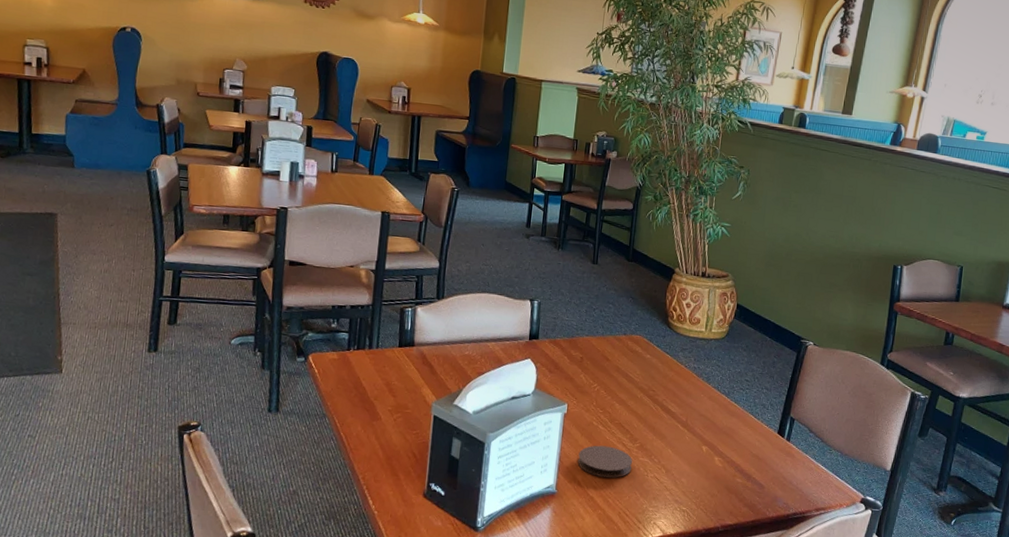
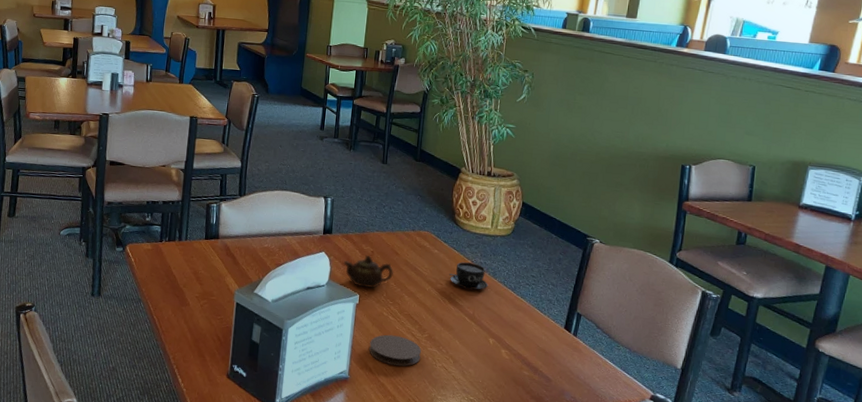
teapot: none [550,362,604,397] -> present [343,255,393,289]
teacup: none [662,367,702,396] -> present [449,262,488,290]

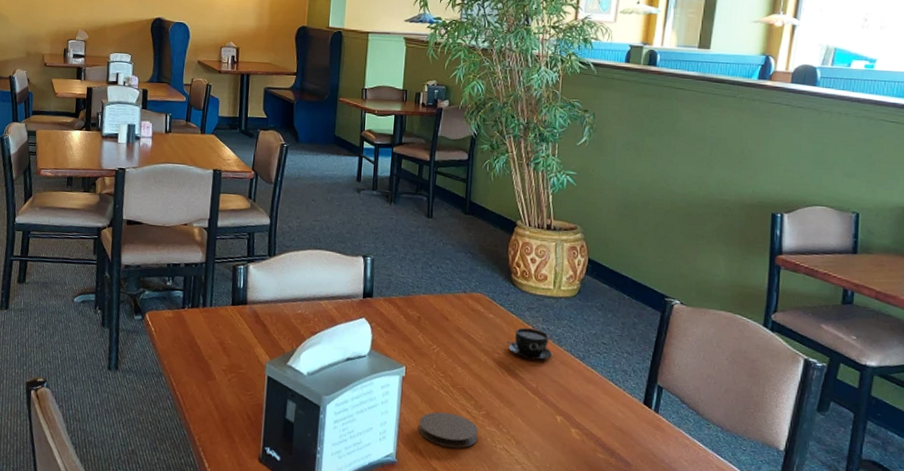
teapot: present [343,255,393,289] -> none [386,321,444,359]

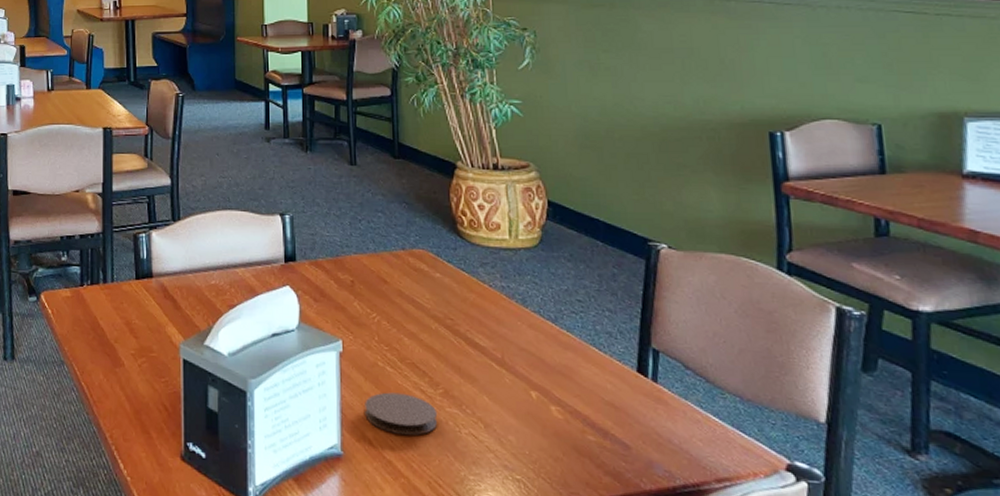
teacup: present [507,327,553,360] -> none [461,287,518,324]

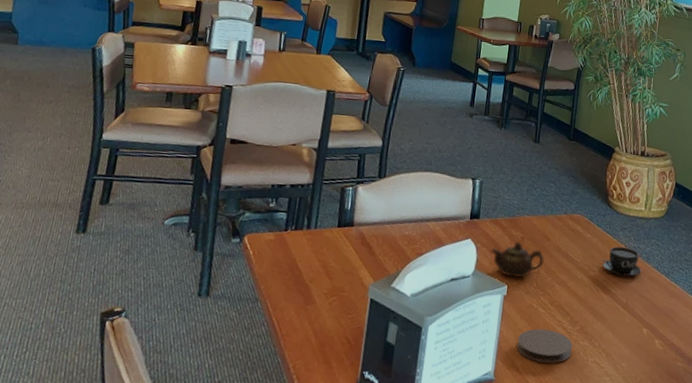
teapot: none [315,287,384,331] -> present [490,242,544,278]
teacup: none [461,287,518,324] -> present [602,246,642,276]

